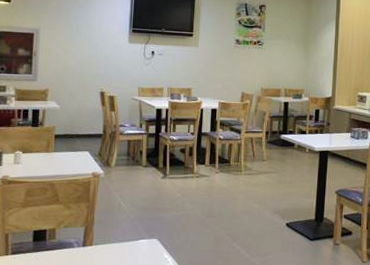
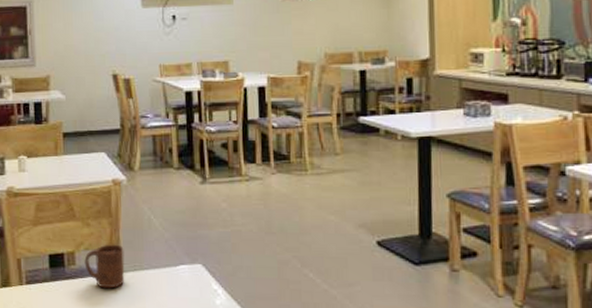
cup: none [63,223,97,258] -> present [84,244,125,289]

